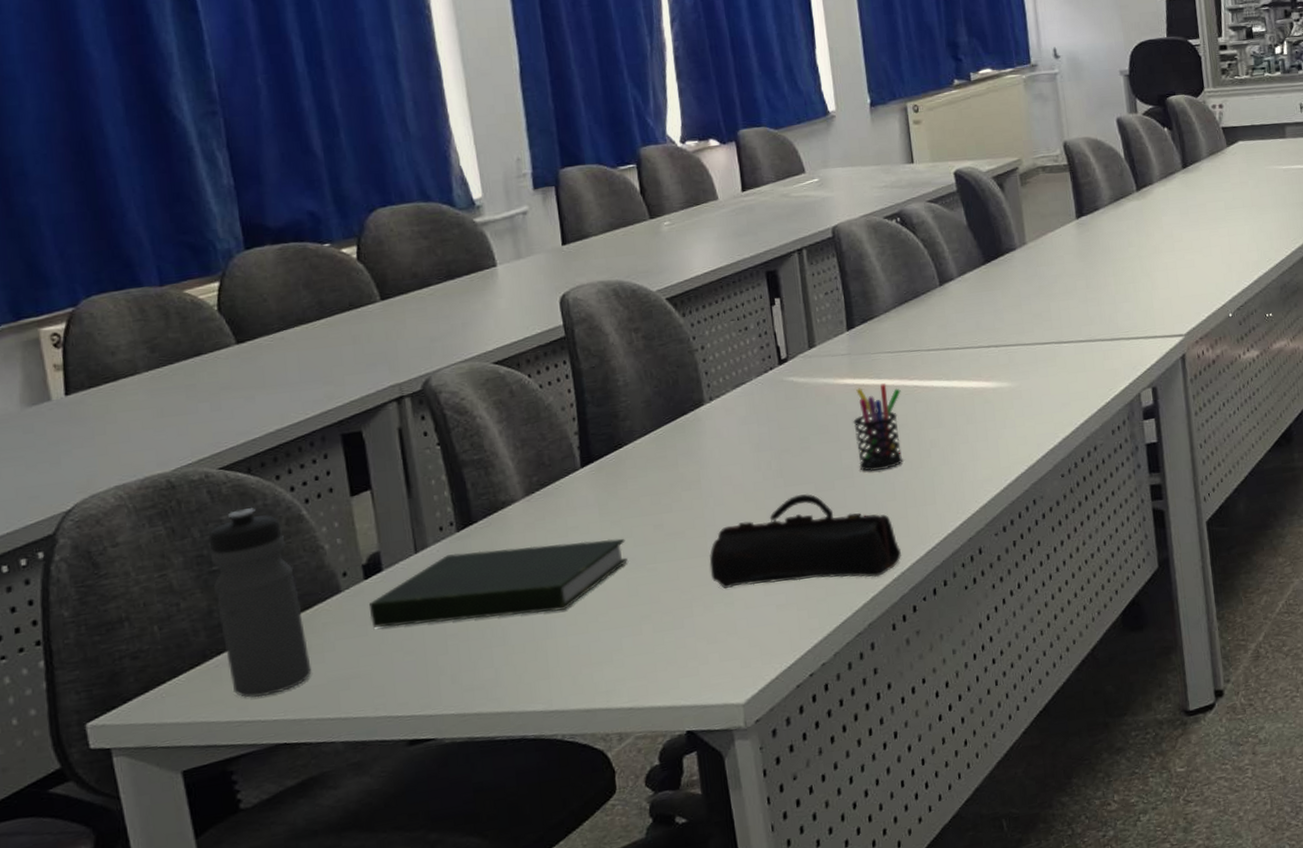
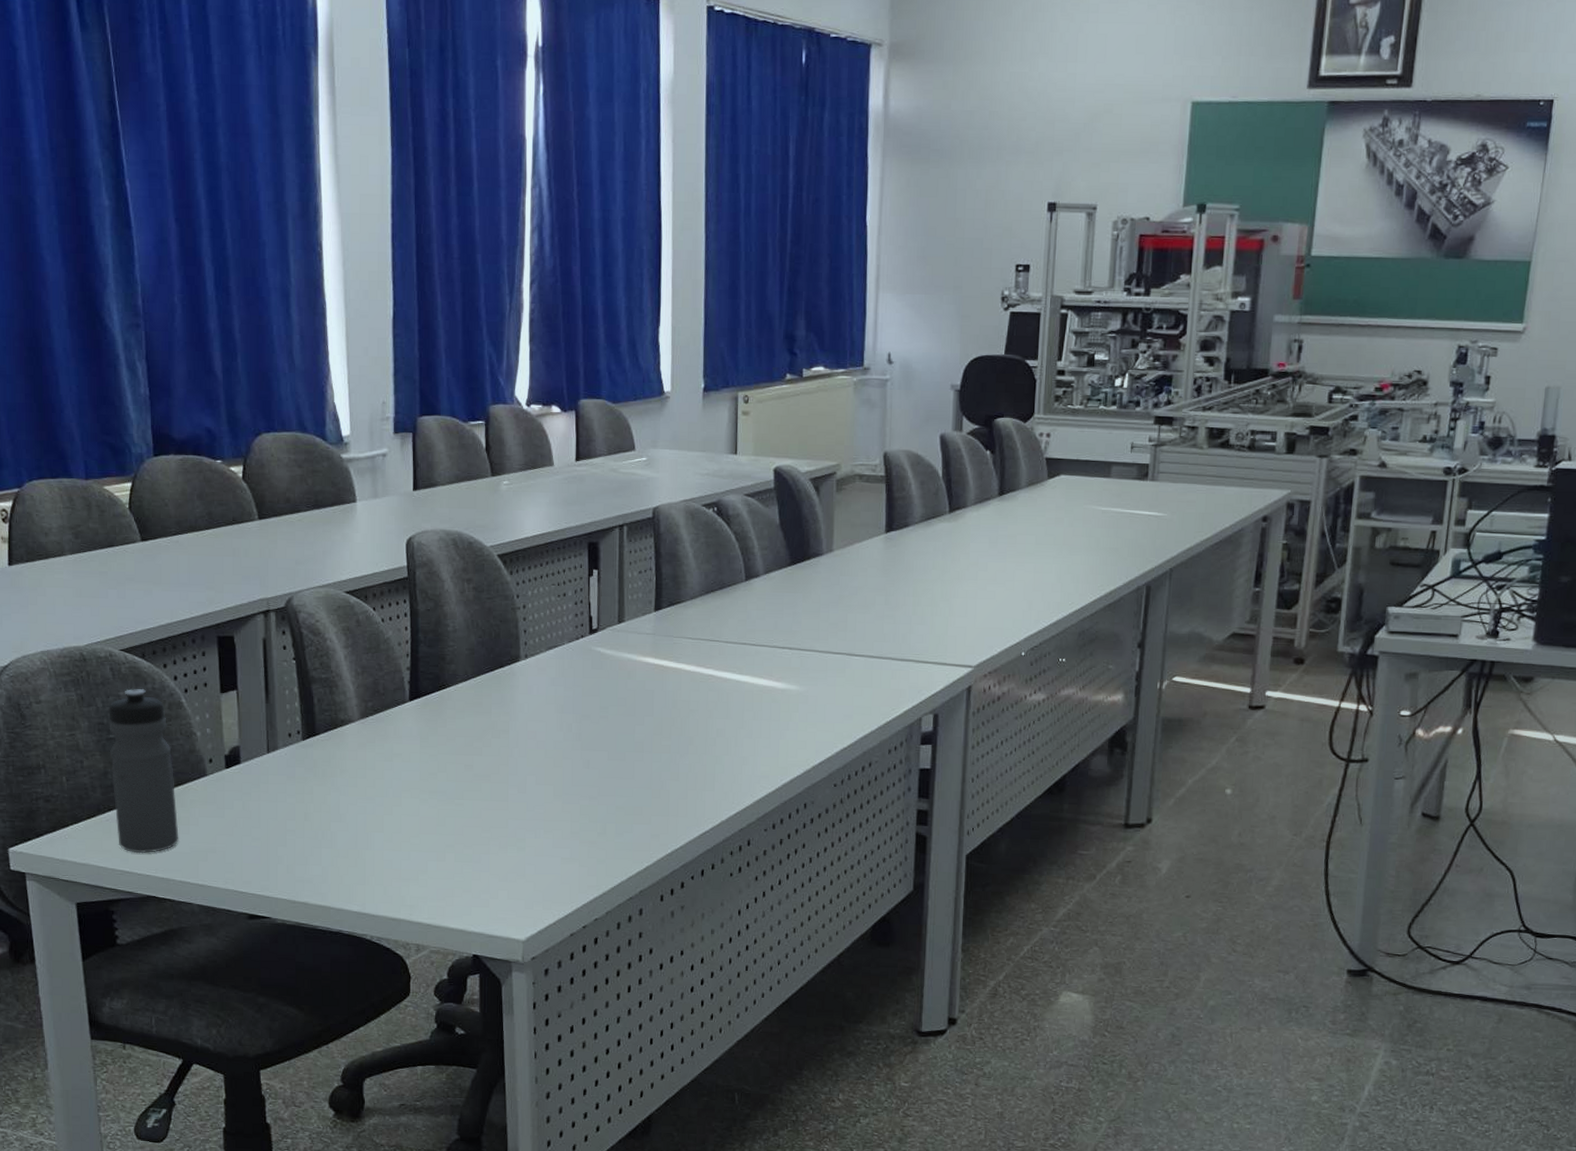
book: present [368,538,629,628] -> none [227,759,441,826]
pencil case: present [709,494,901,588] -> none [508,759,677,850]
pen holder: present [852,383,903,472] -> none [648,667,696,750]

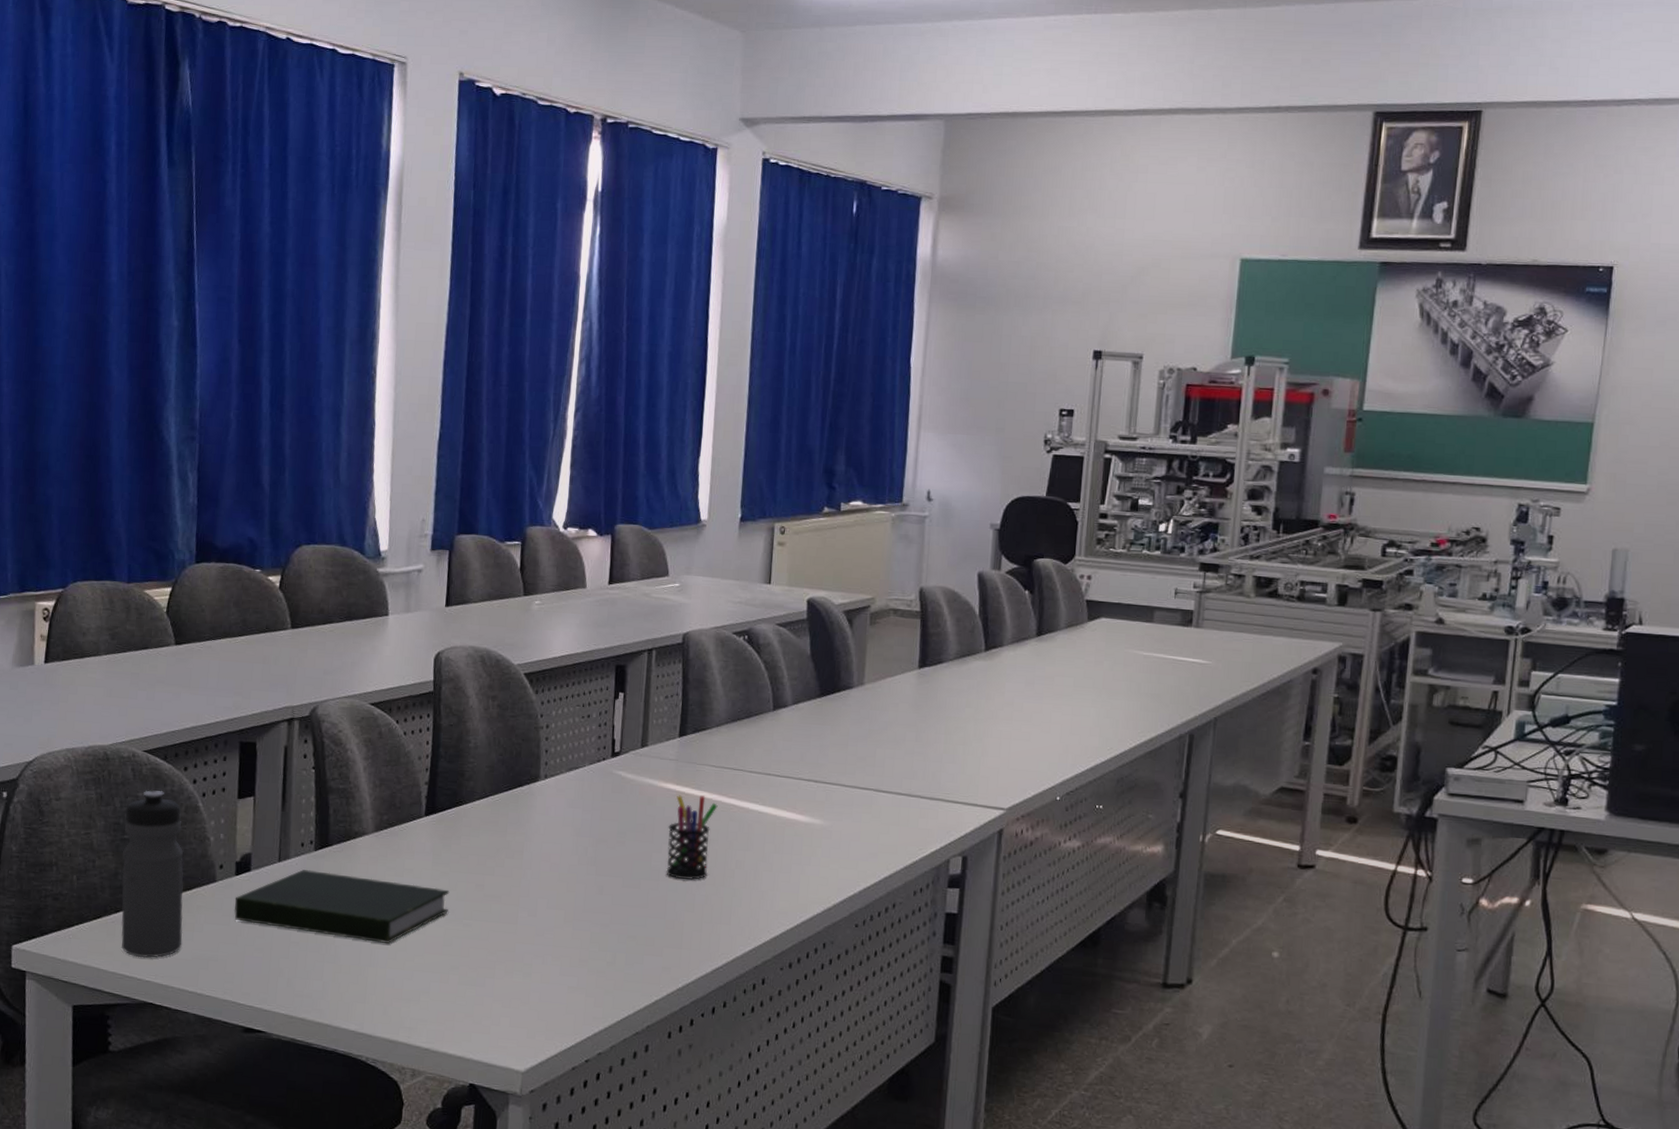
book: none [227,759,441,826] -> present [234,869,450,943]
pen holder: none [648,667,696,750] -> present [666,794,718,880]

